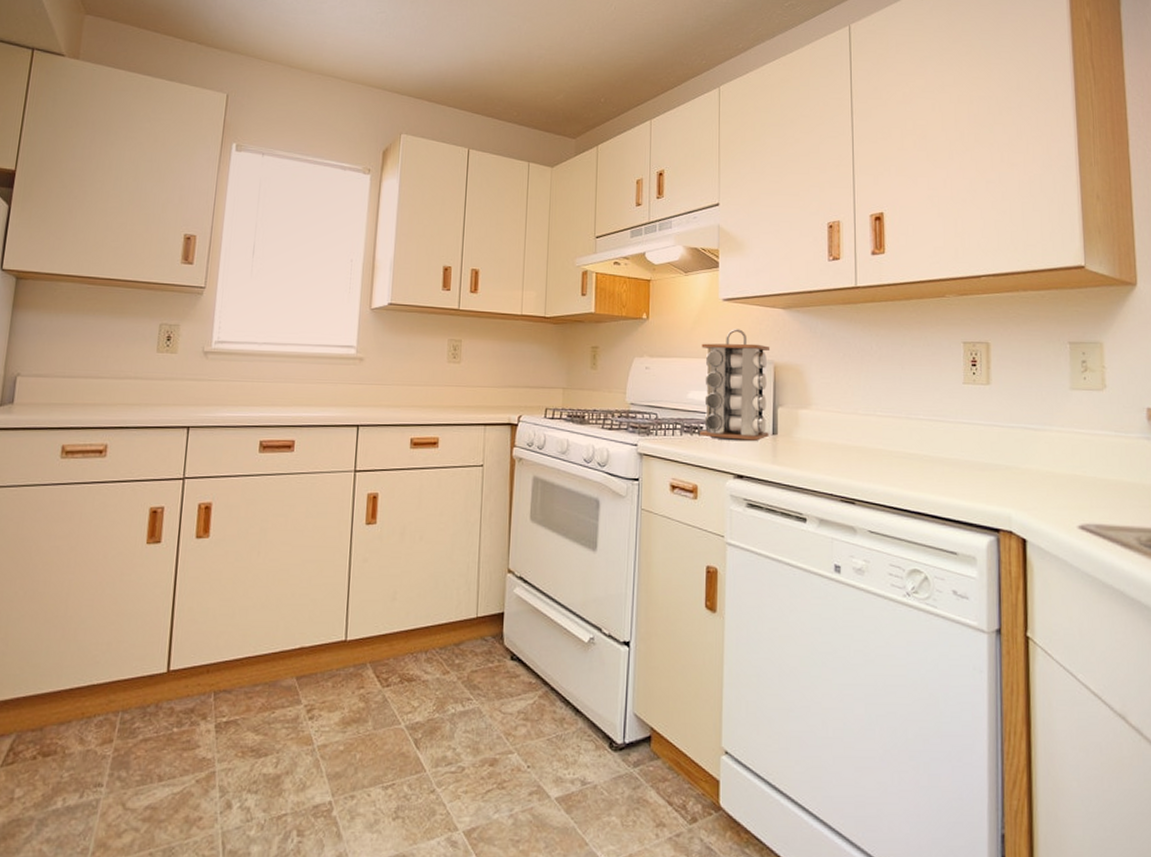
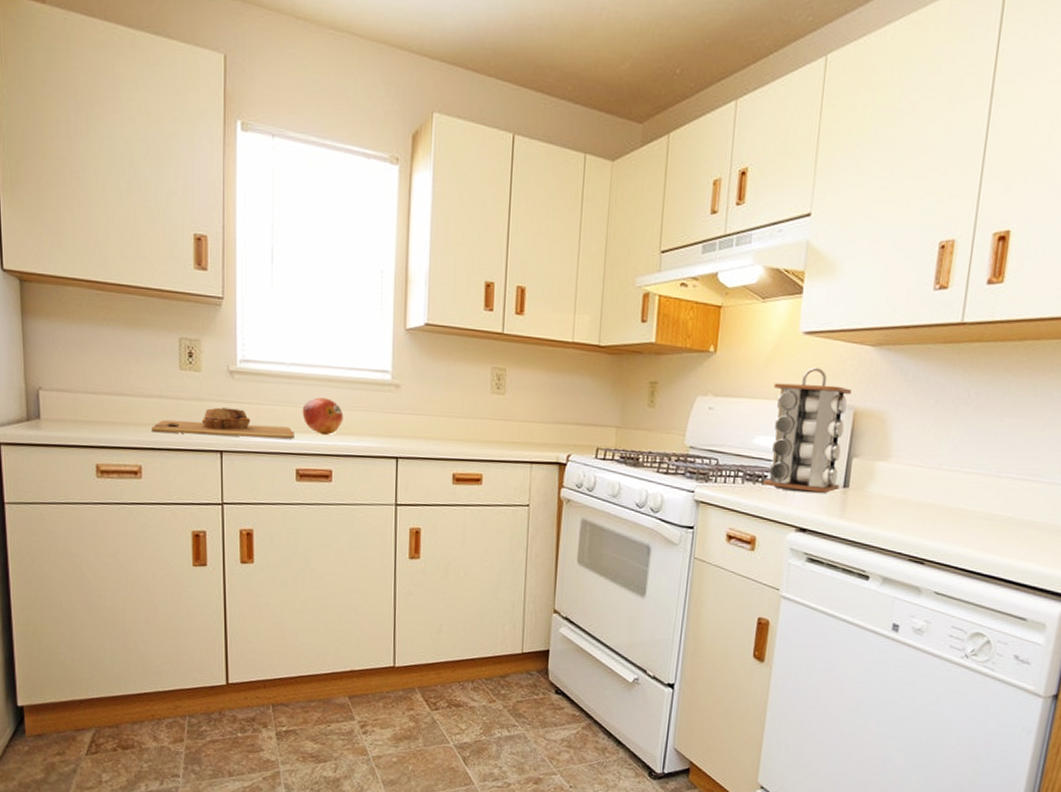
cutting board: none [122,385,261,413] -> present [152,407,295,439]
fruit: none [270,373,309,408] -> present [302,397,343,436]

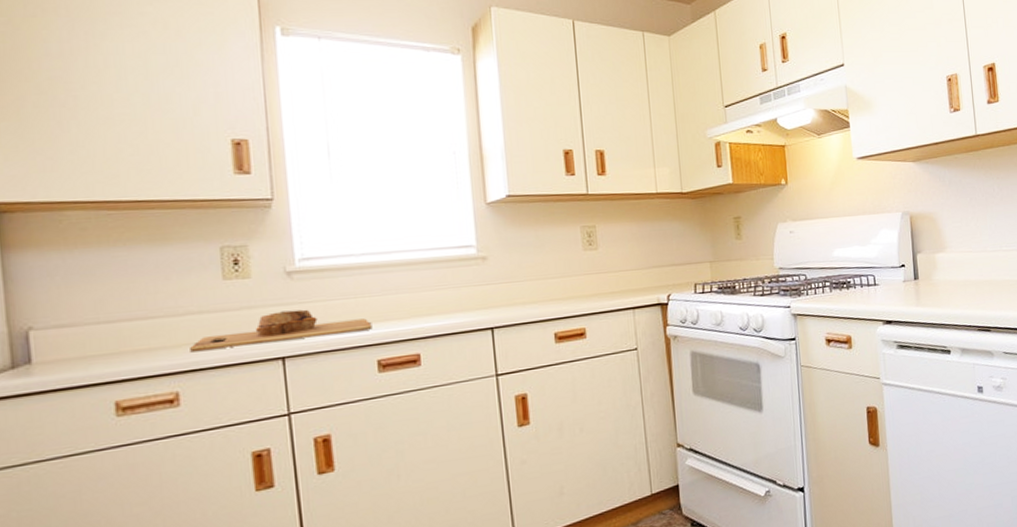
fruit: present [302,397,343,436] -> none [378,282,428,321]
spice rack: present [763,367,853,494] -> none [841,185,911,291]

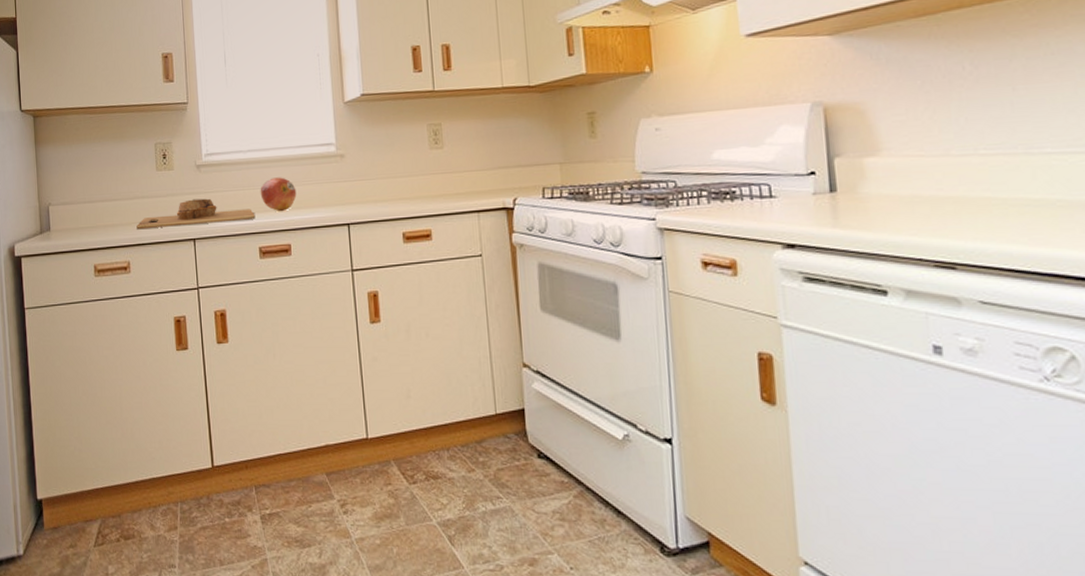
fruit: none [378,282,428,321] -> present [260,177,297,212]

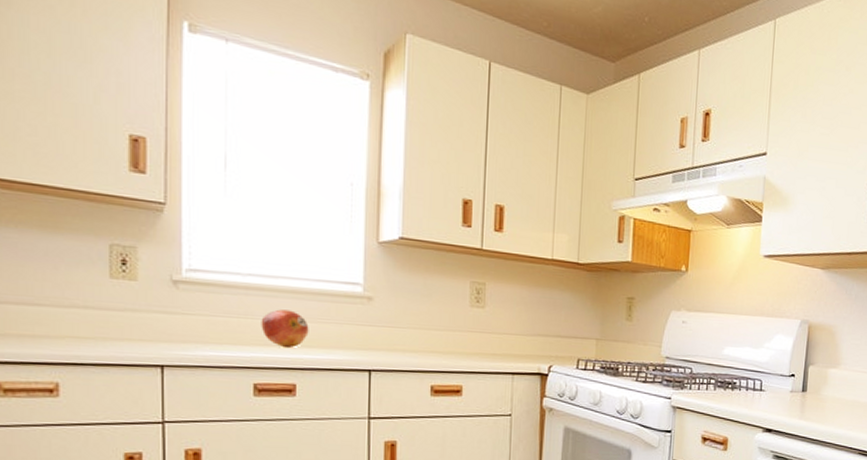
cutting board: present [136,198,256,230] -> none [73,319,252,352]

